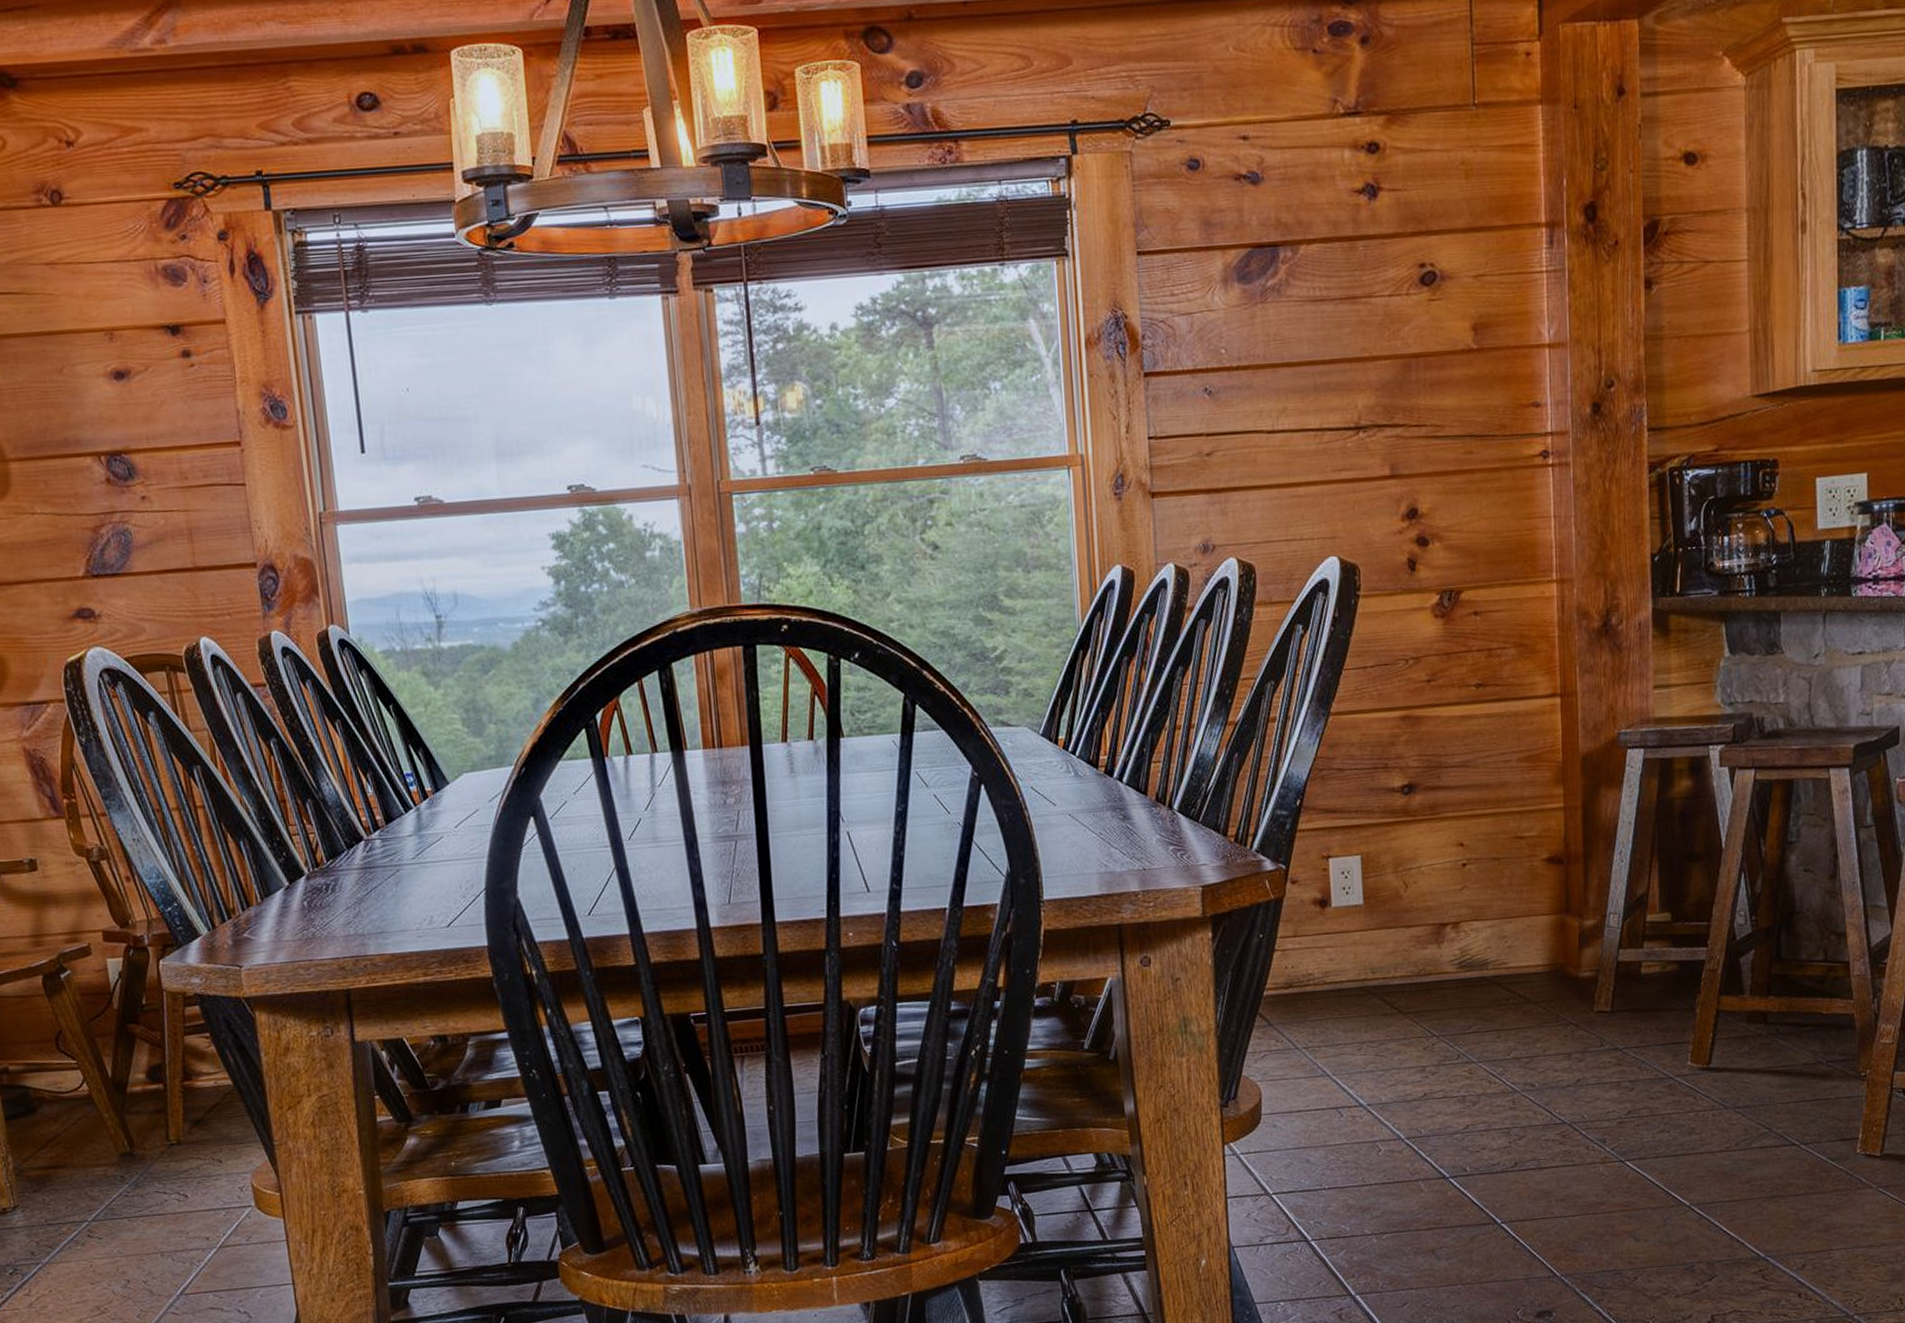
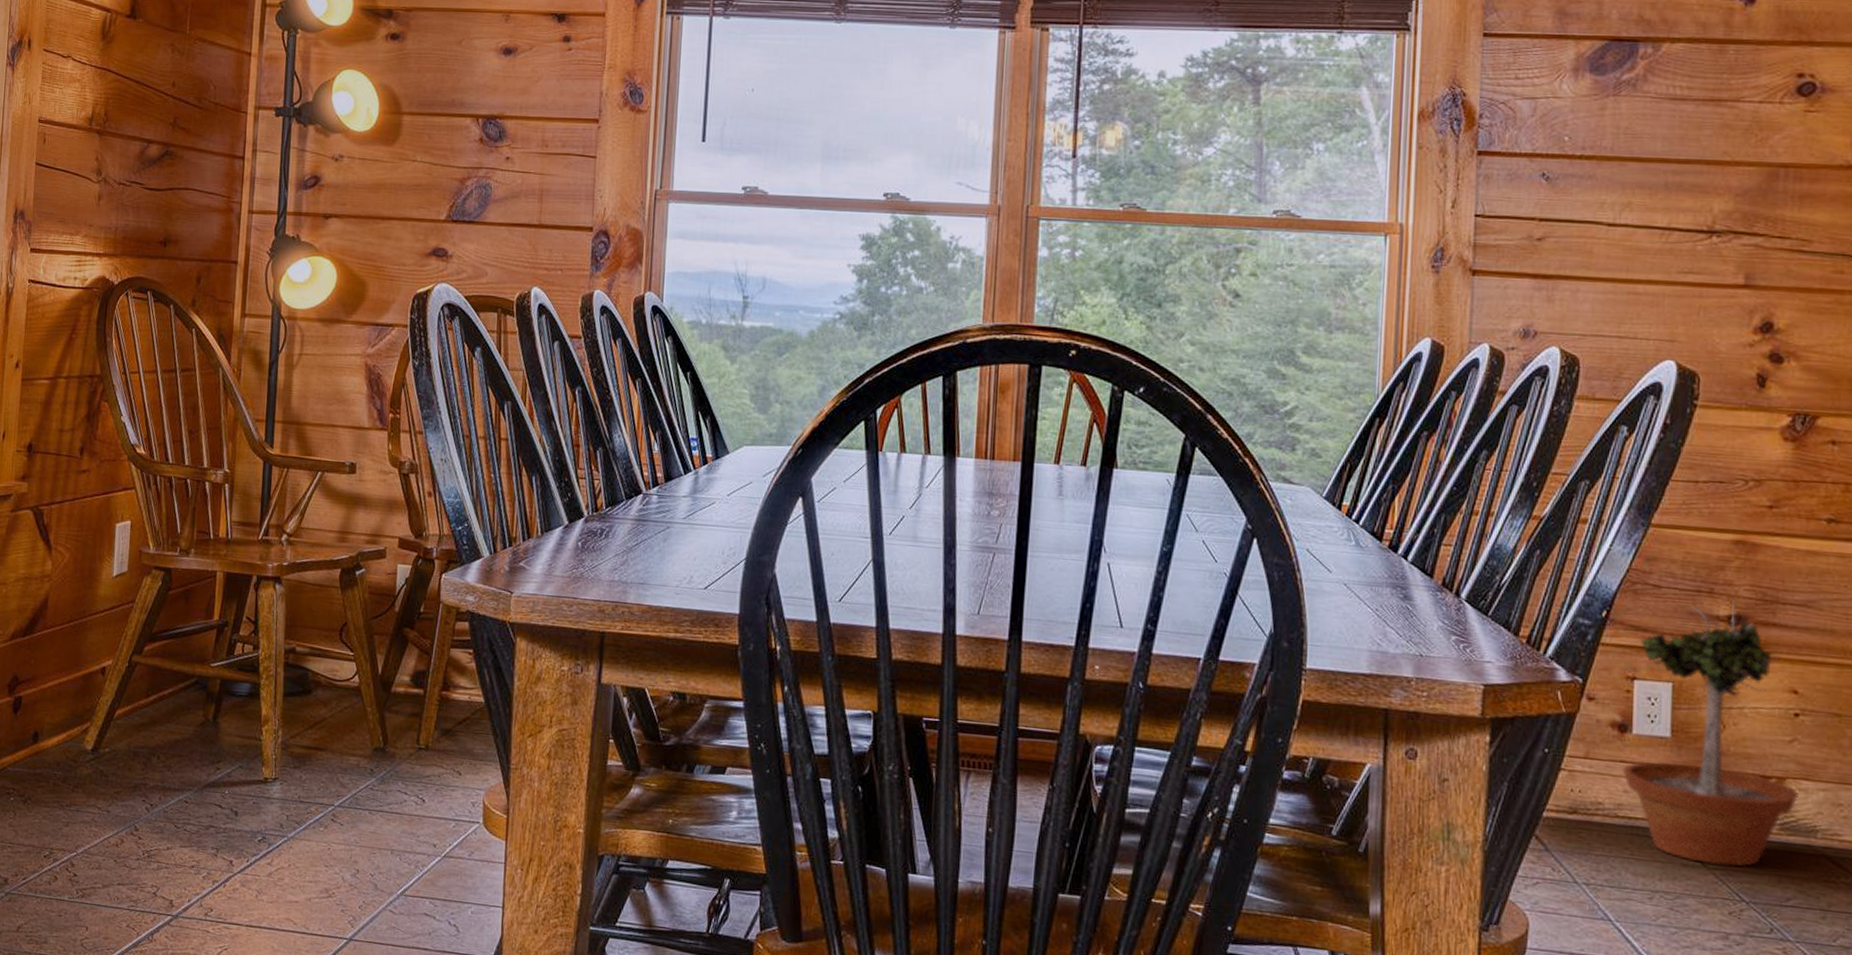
potted tree: none [1326,771,1471,1010] -> present [1622,600,1798,867]

